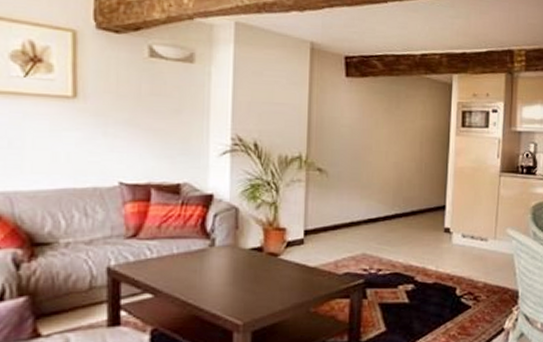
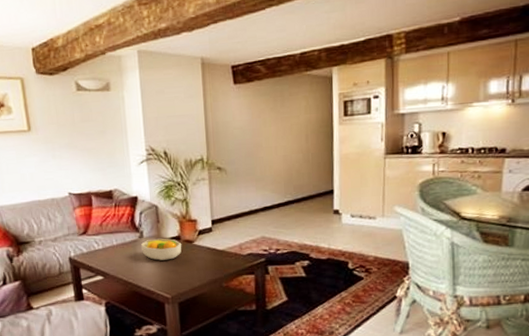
fruit bowl: none [210,248,264,277] -> present [140,238,182,261]

